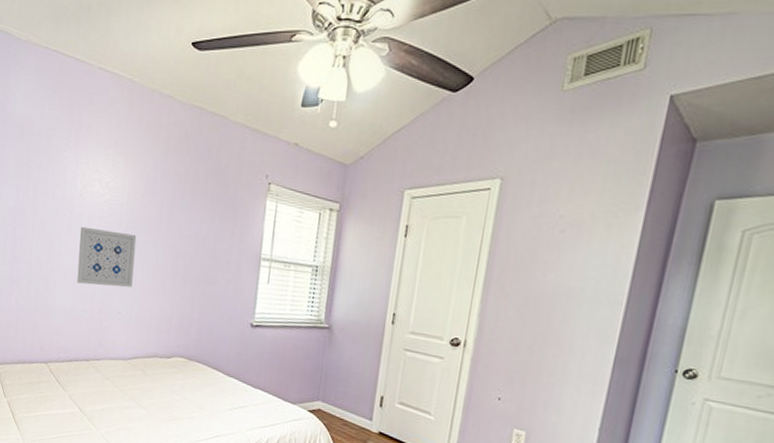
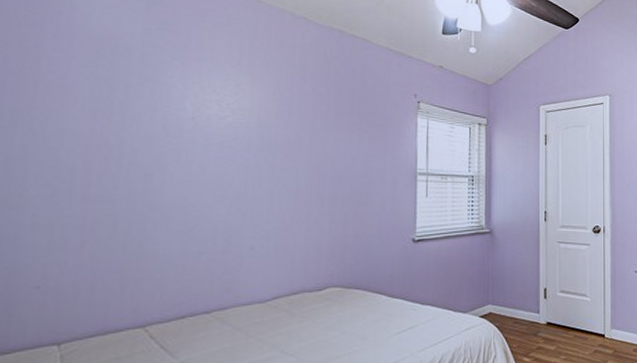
wall art: present [76,226,137,287] -> none [189,154,271,220]

